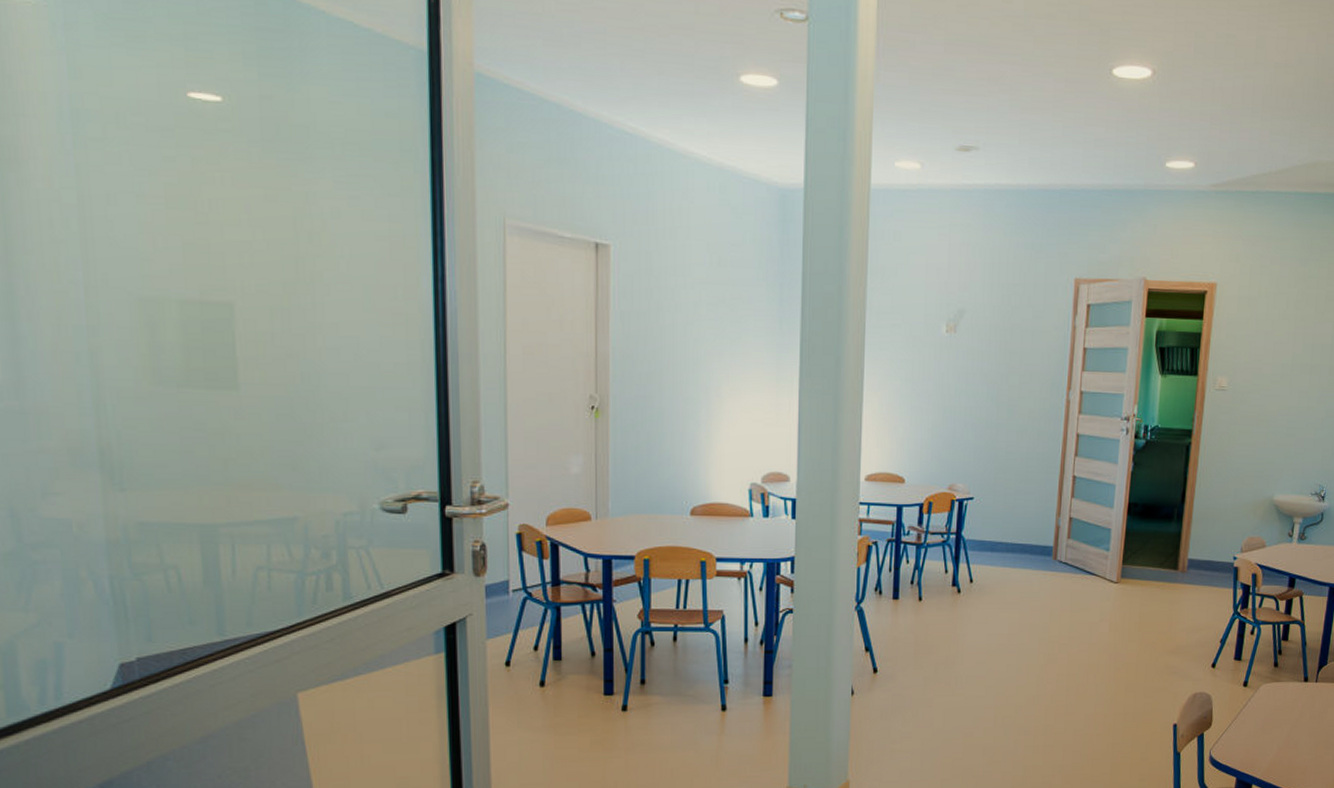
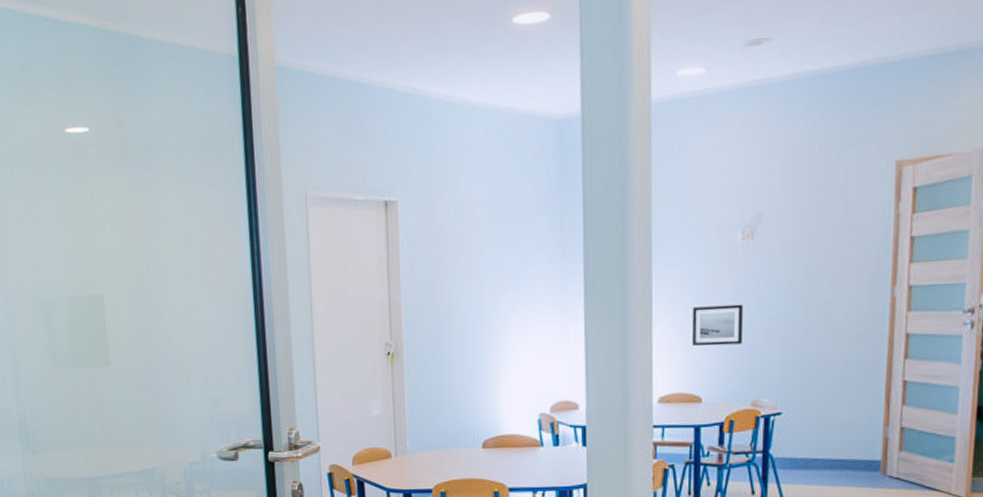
wall art: none [899,391,945,430] -> present [692,304,744,346]

